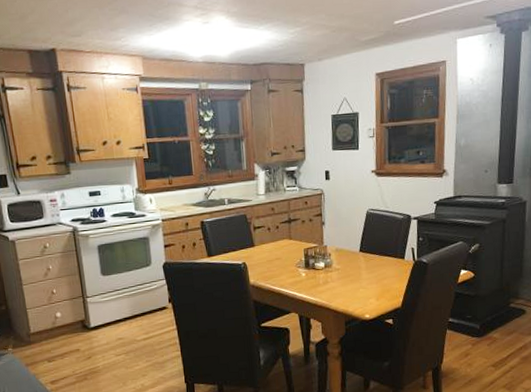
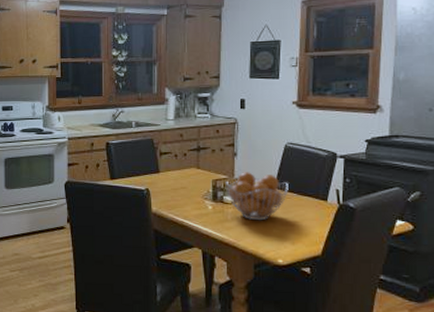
fruit basket: none [315,239,372,283] -> present [225,172,289,221]

